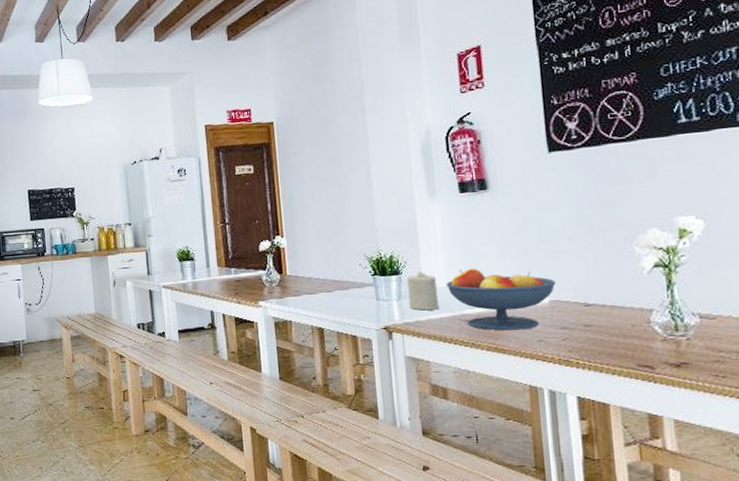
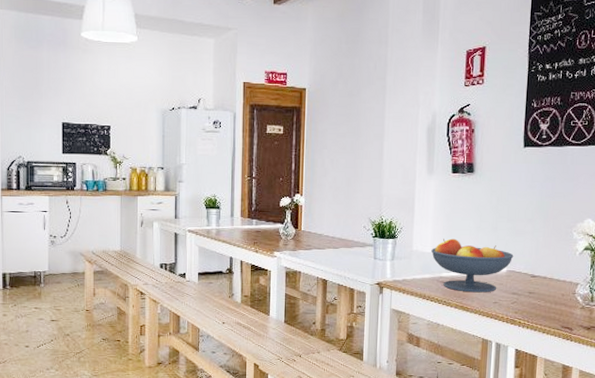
candle: present [407,270,440,311] -> none [400,236,424,271]

